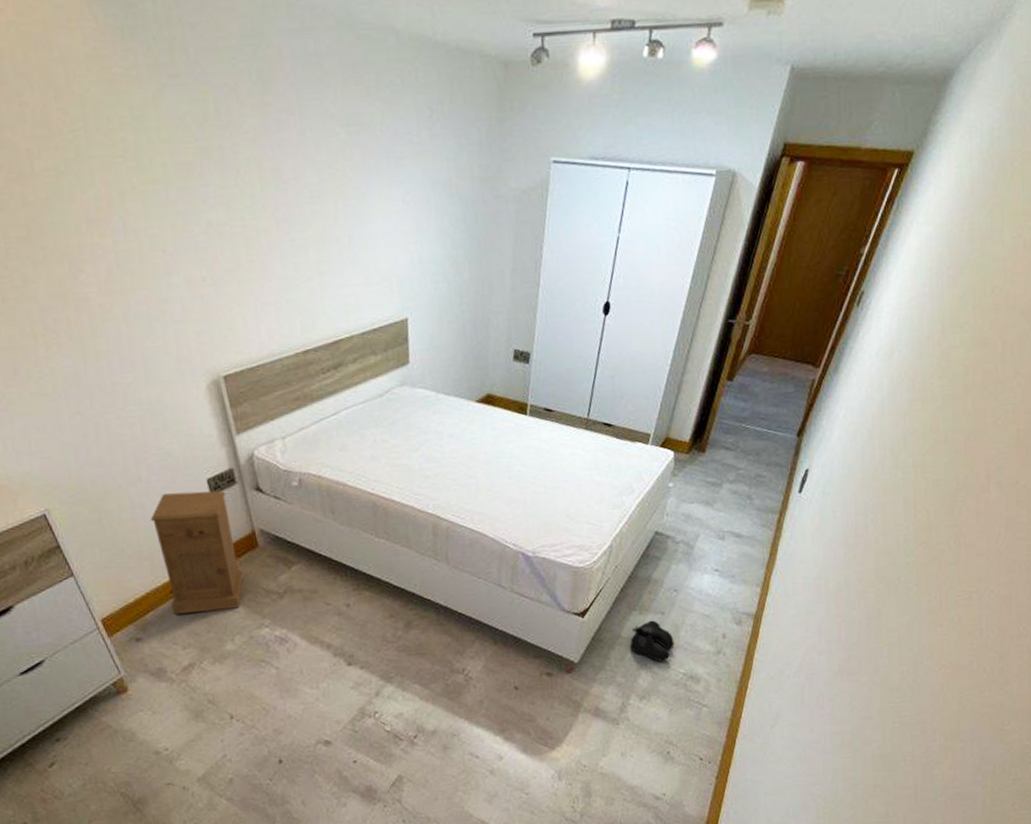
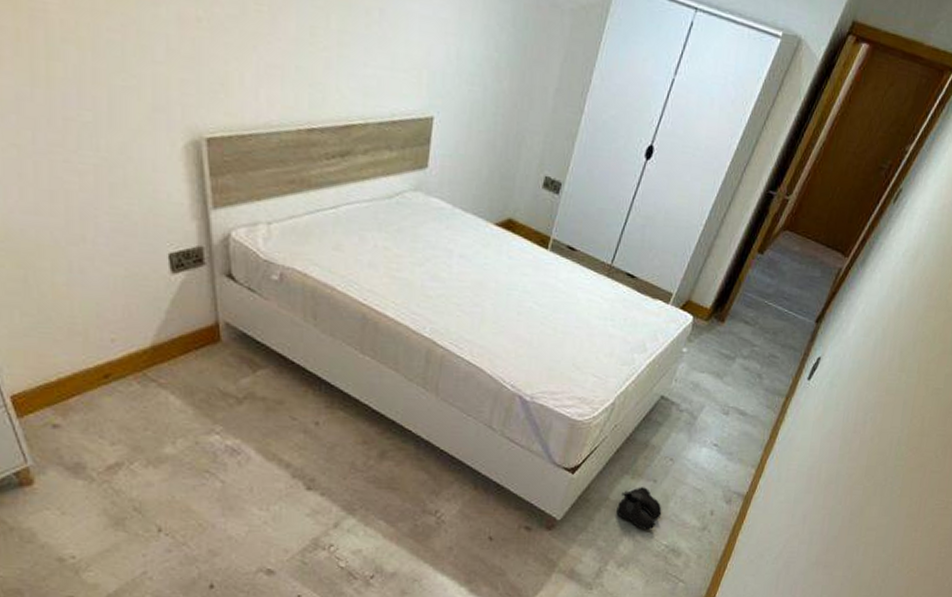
nightstand: present [150,490,244,614] -> none [90,260,197,408]

